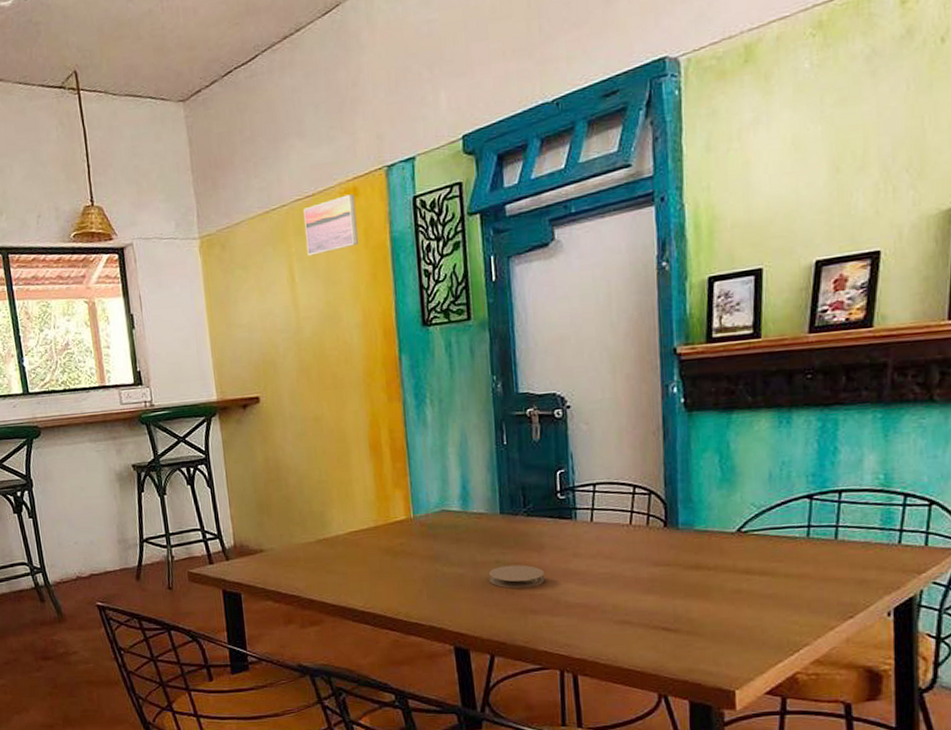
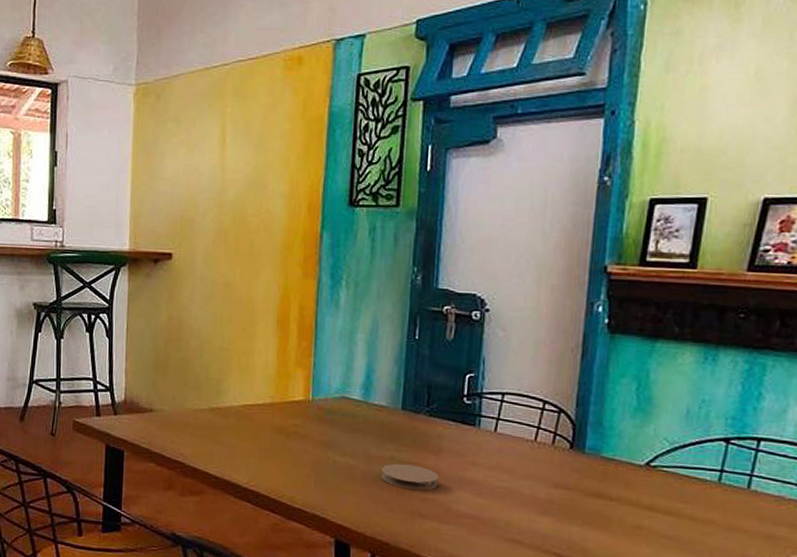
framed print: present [304,194,359,256] -> none [243,63,299,119]

